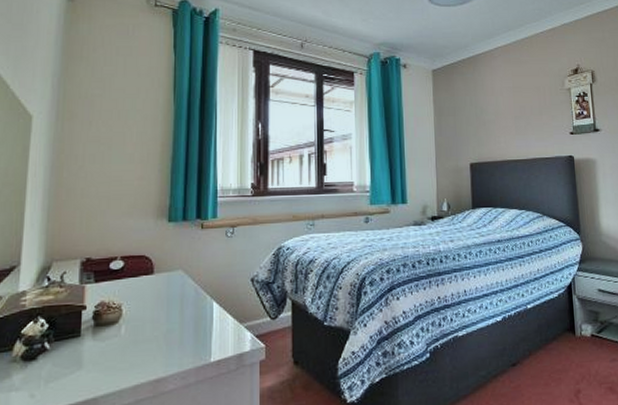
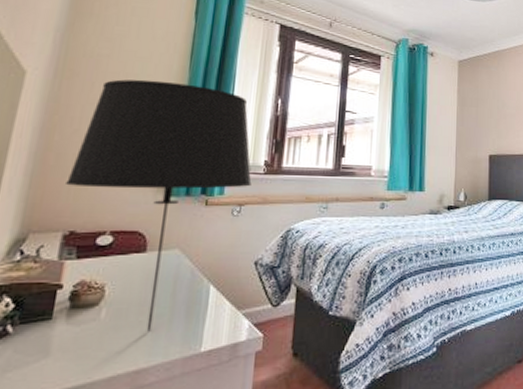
table lamp: none [78,115,241,345] -> present [66,79,252,332]

